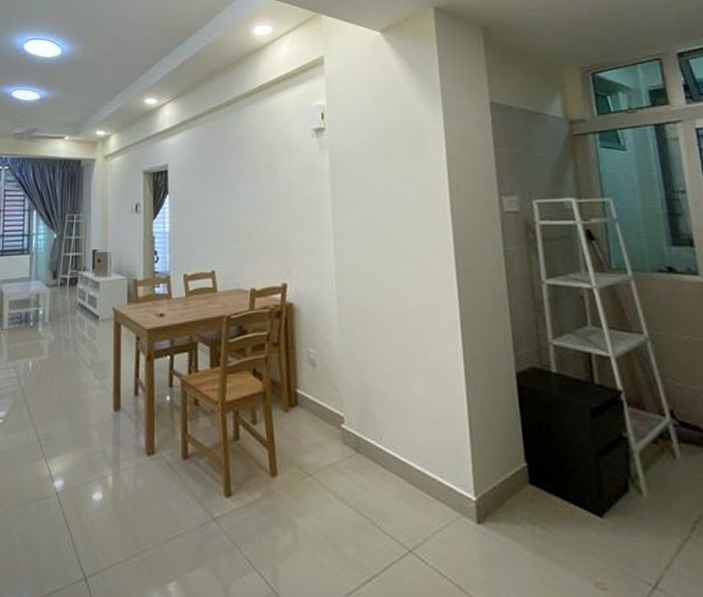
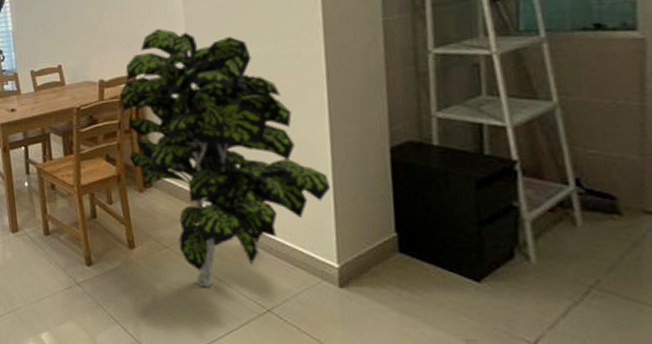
indoor plant: none [270,242,466,523] -> present [120,29,331,287]

